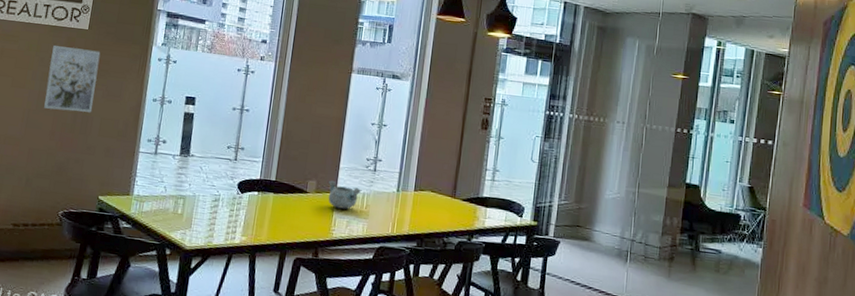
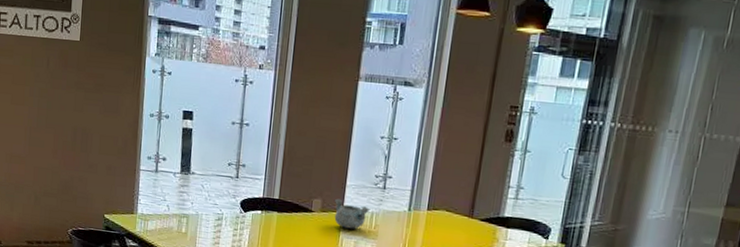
wall art: present [44,46,101,113] -> none [44,59,94,129]

